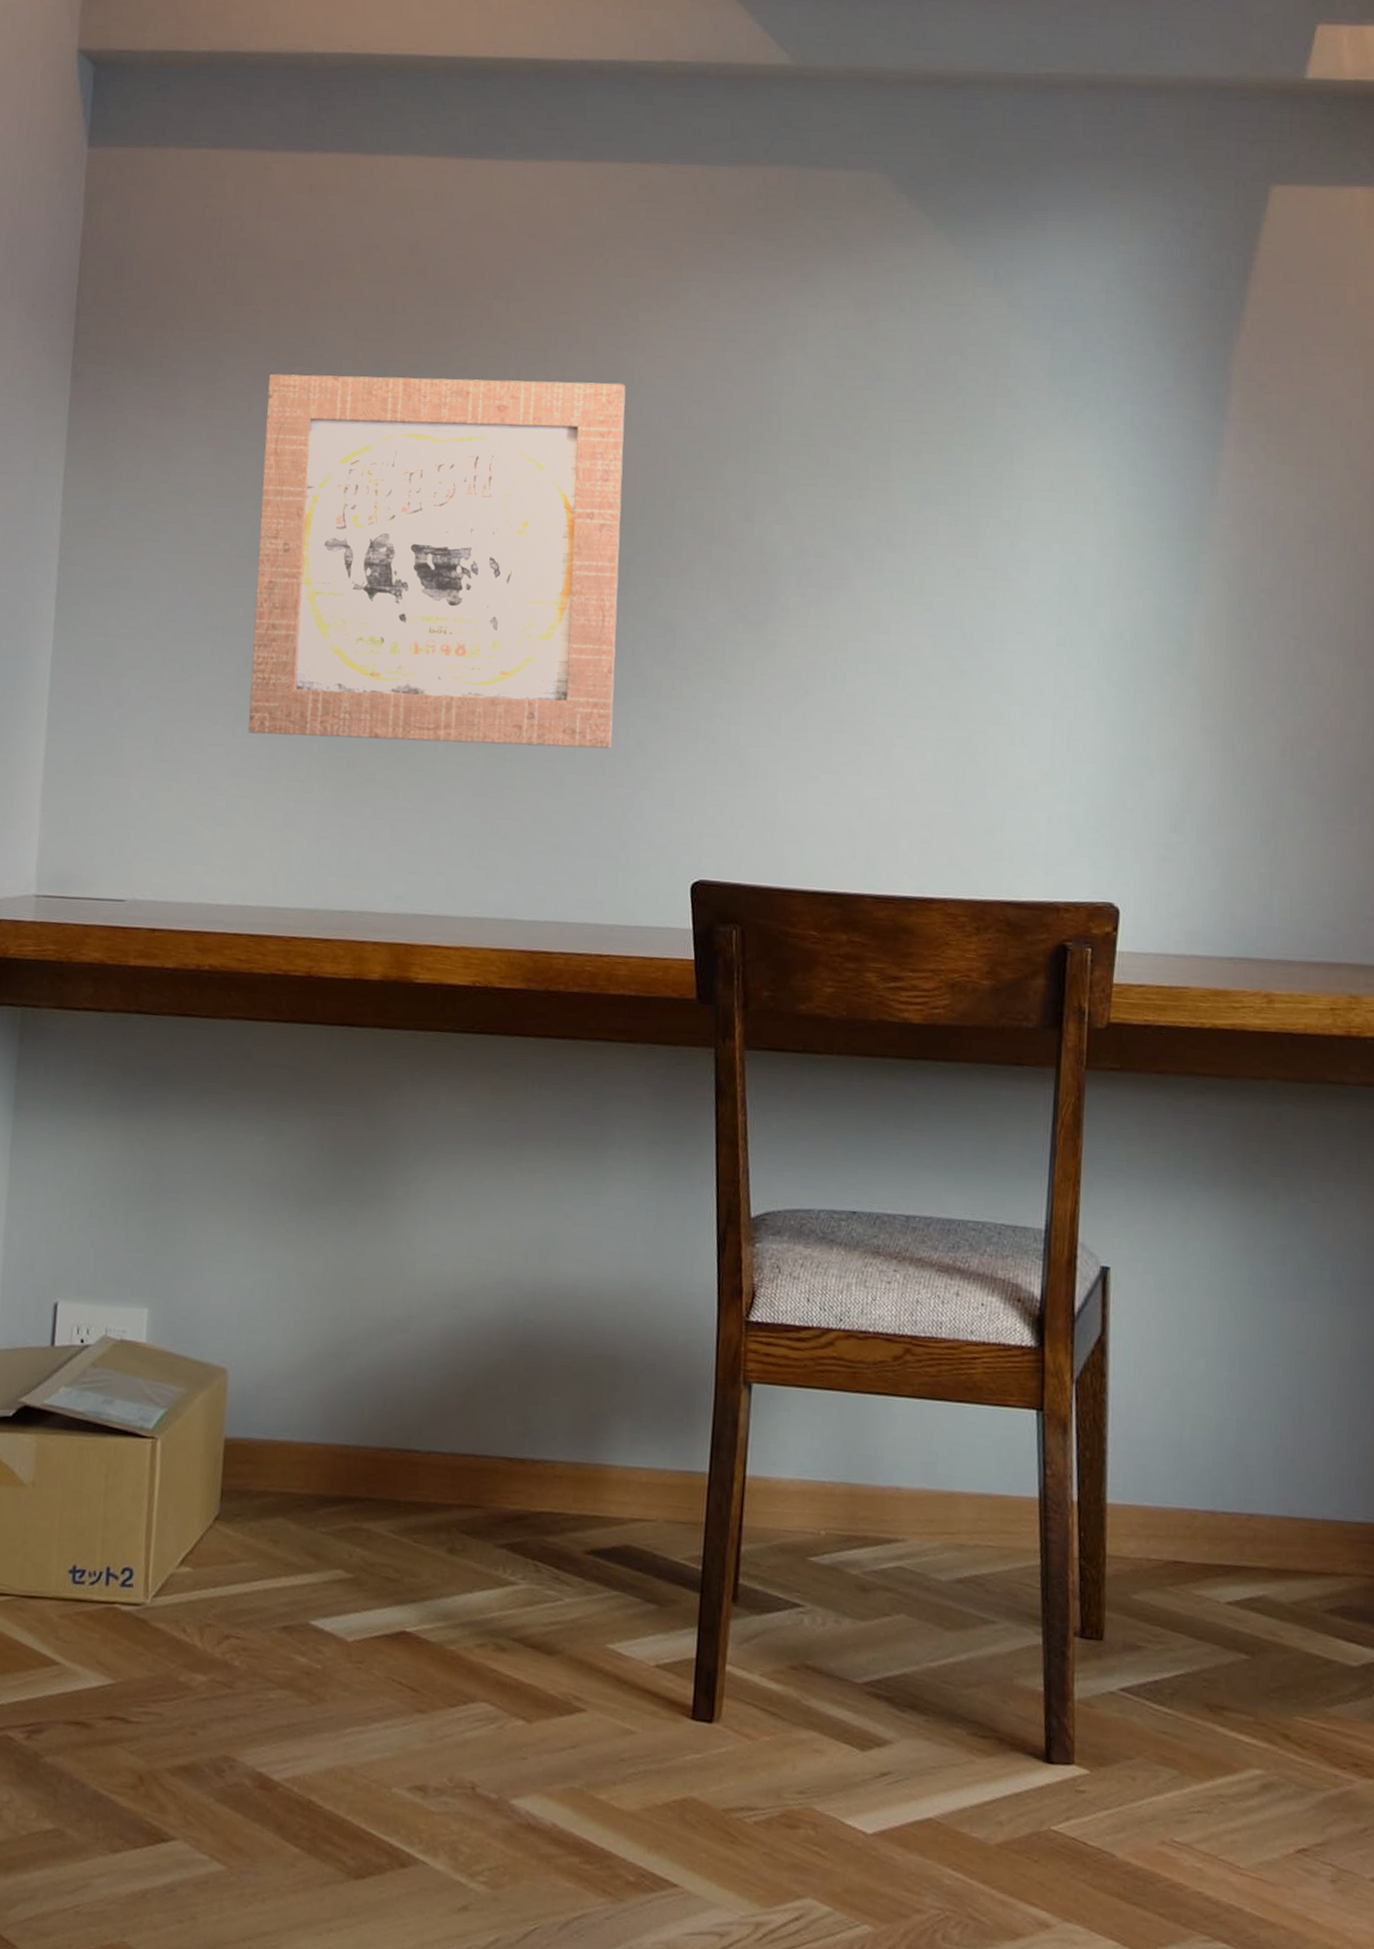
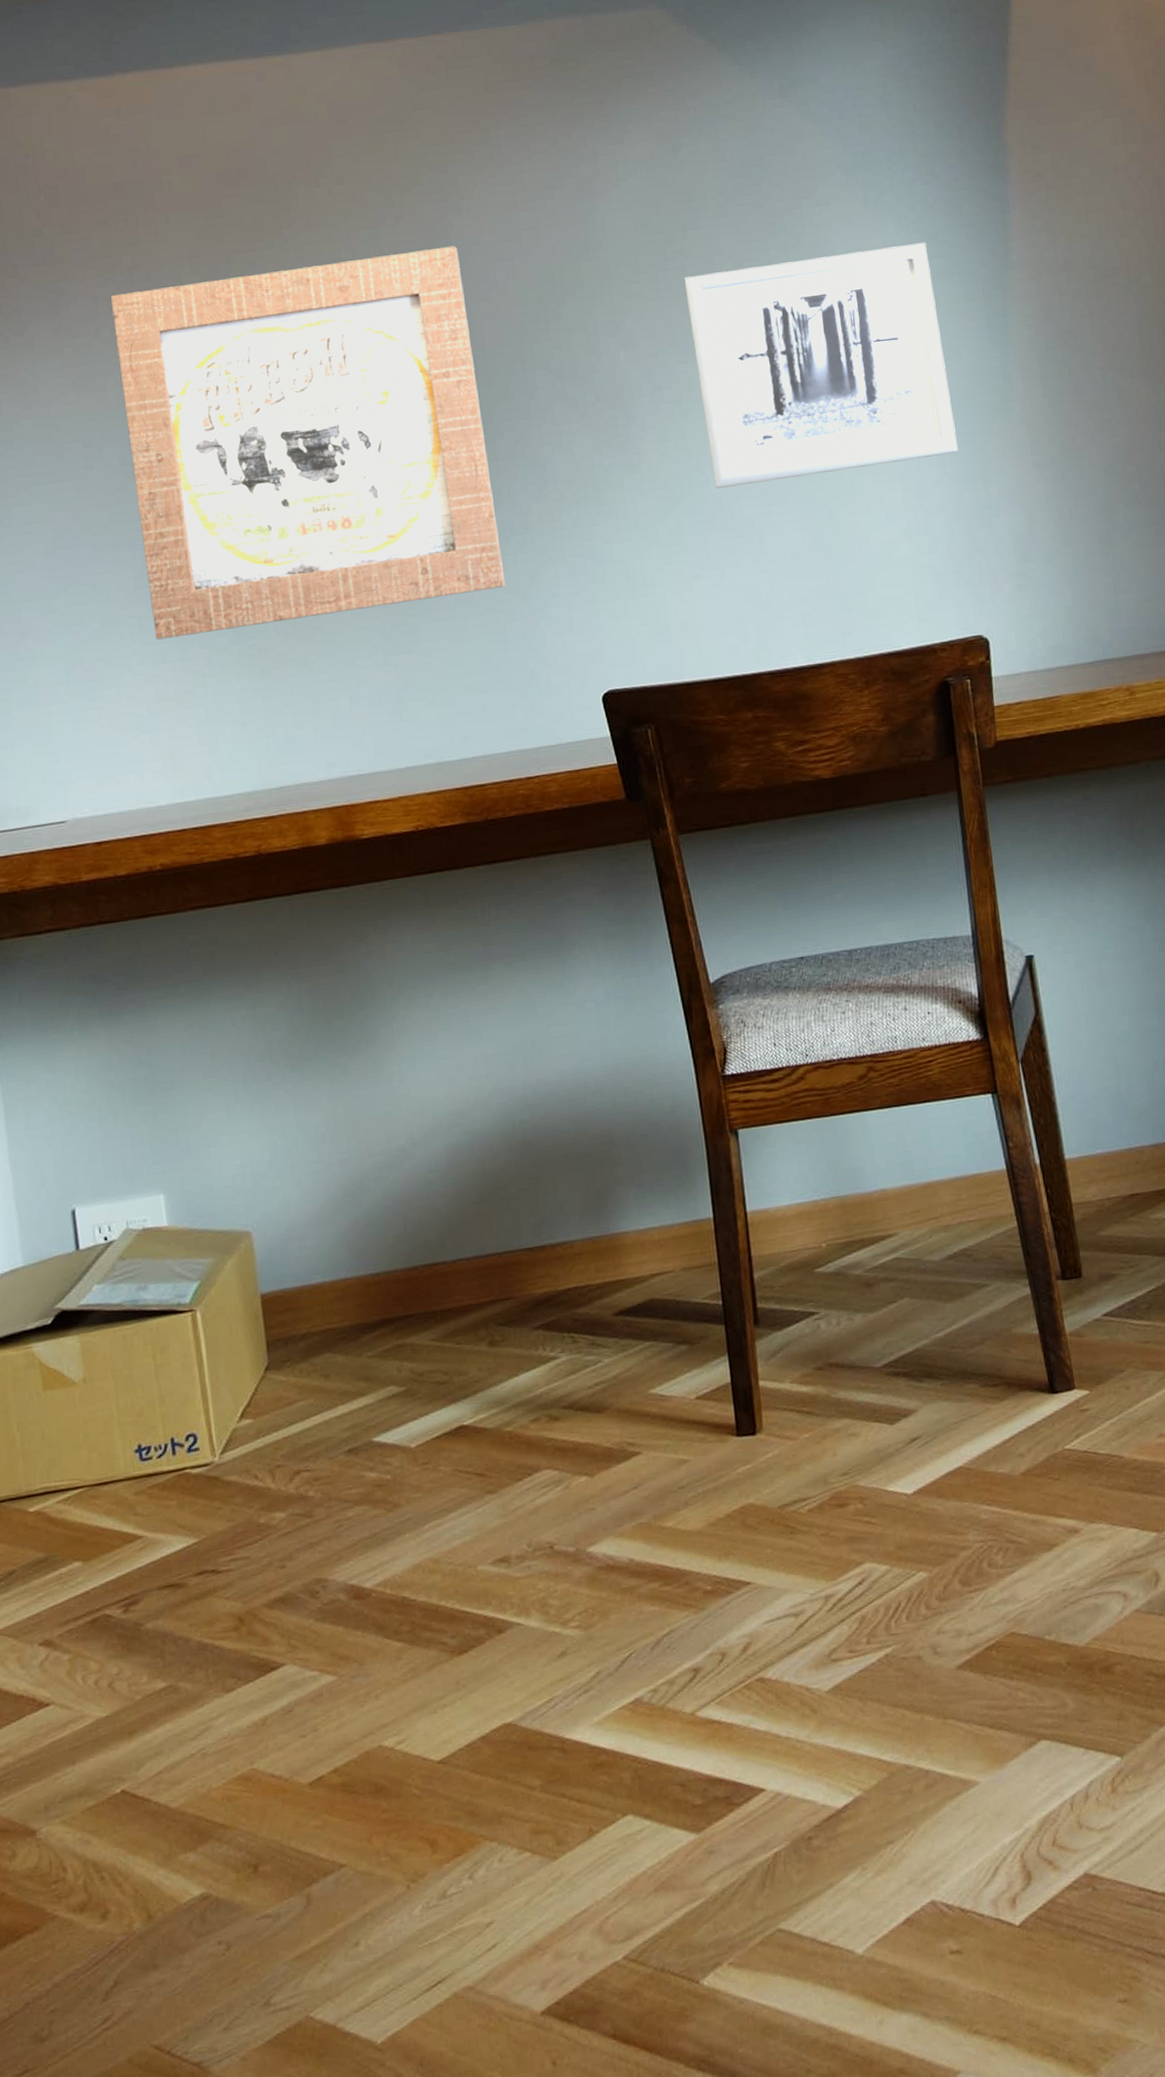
wall art: none [850,458,1125,699] -> present [684,242,958,489]

